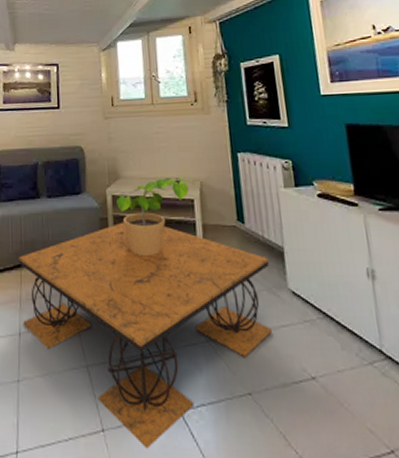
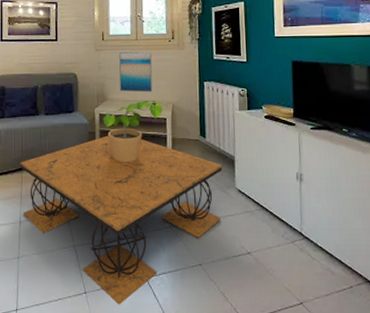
wall art: none [132,118,175,168] -> present [119,52,153,93]

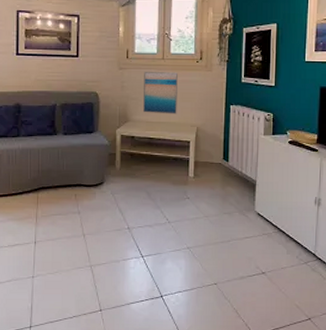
coffee table: present [20,135,223,305] -> none [36,157,244,322]
potted plant: present [103,100,169,163] -> none [125,122,193,185]

